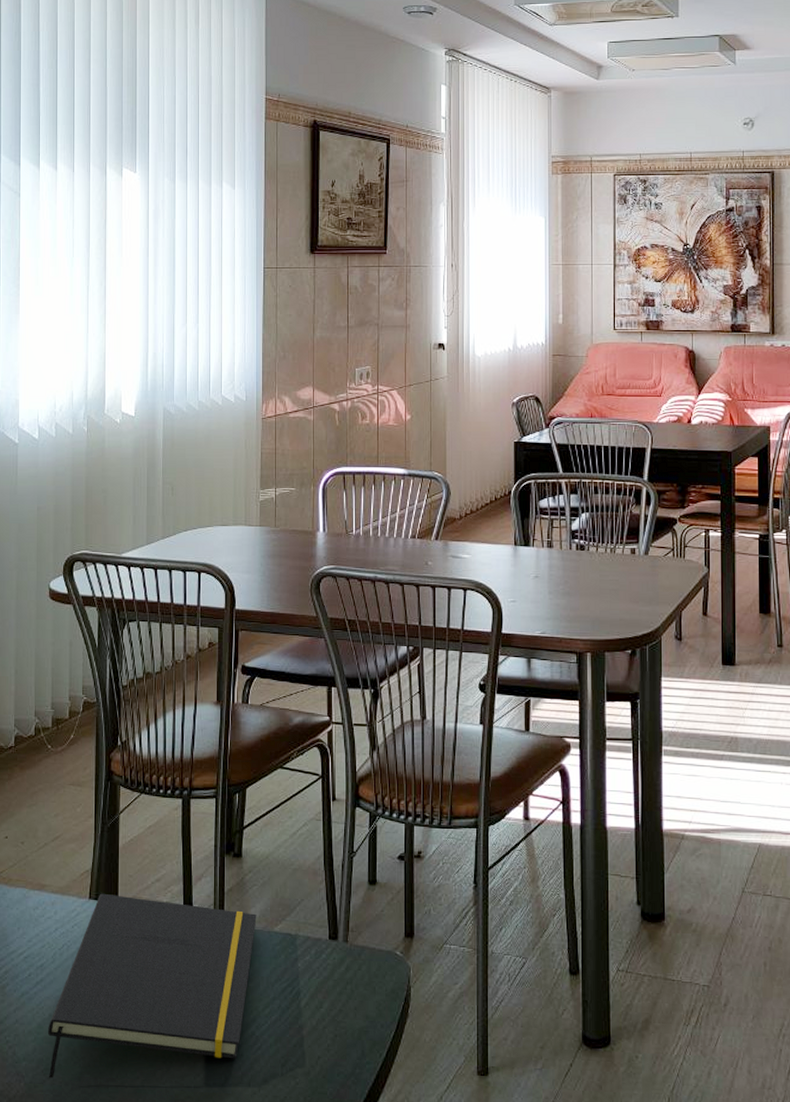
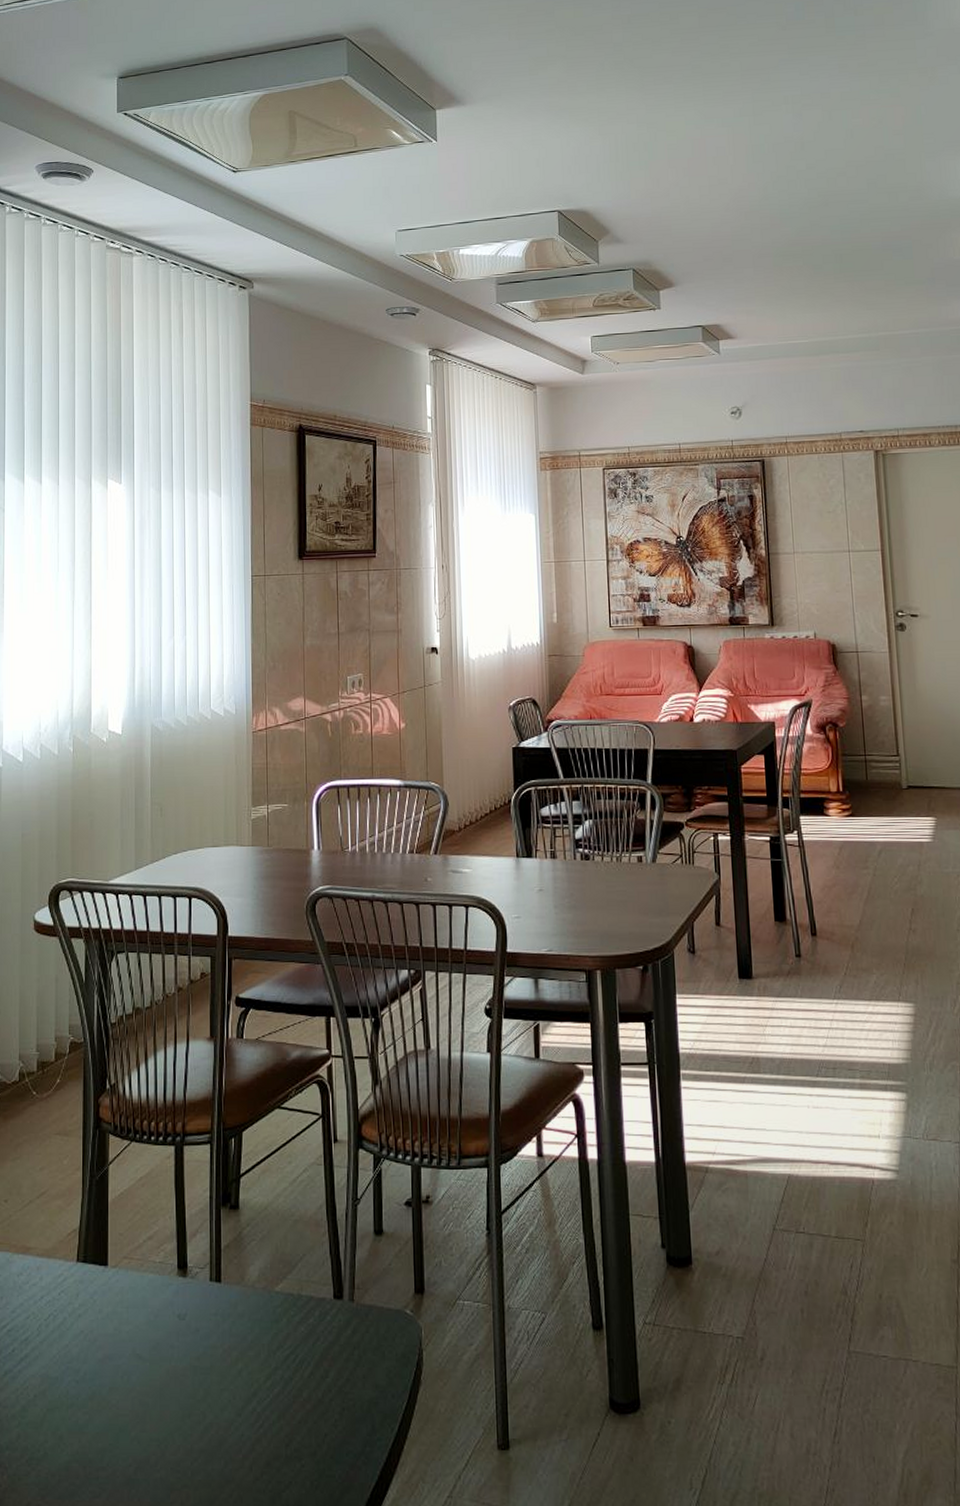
notepad: present [48,893,257,1079] -> none [33,1254,256,1469]

